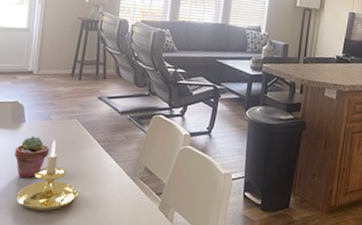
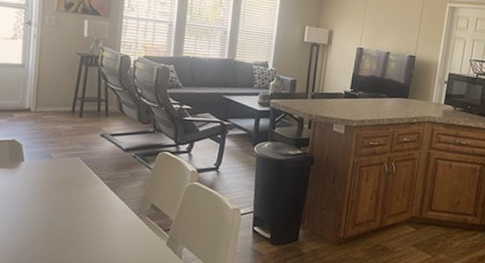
potted succulent: present [14,136,50,178] -> none [14,175,52,218]
candle holder: present [17,139,78,212] -> none [18,178,83,251]

